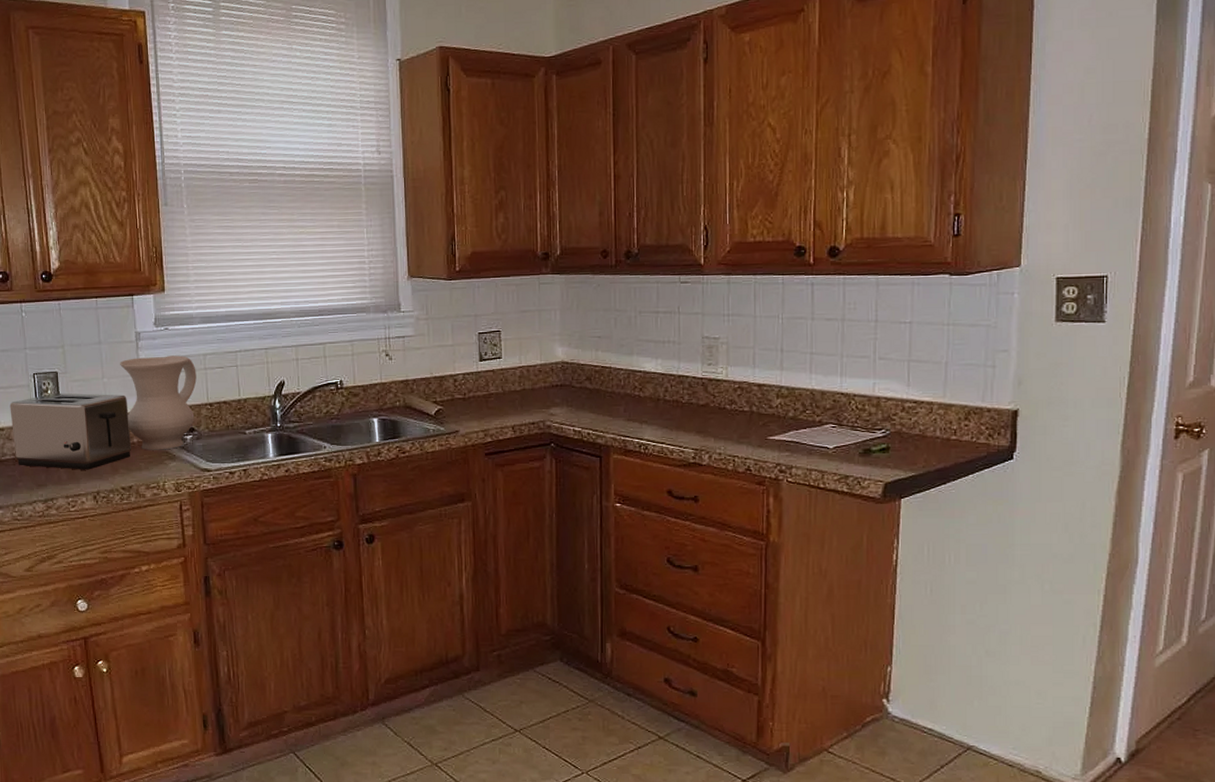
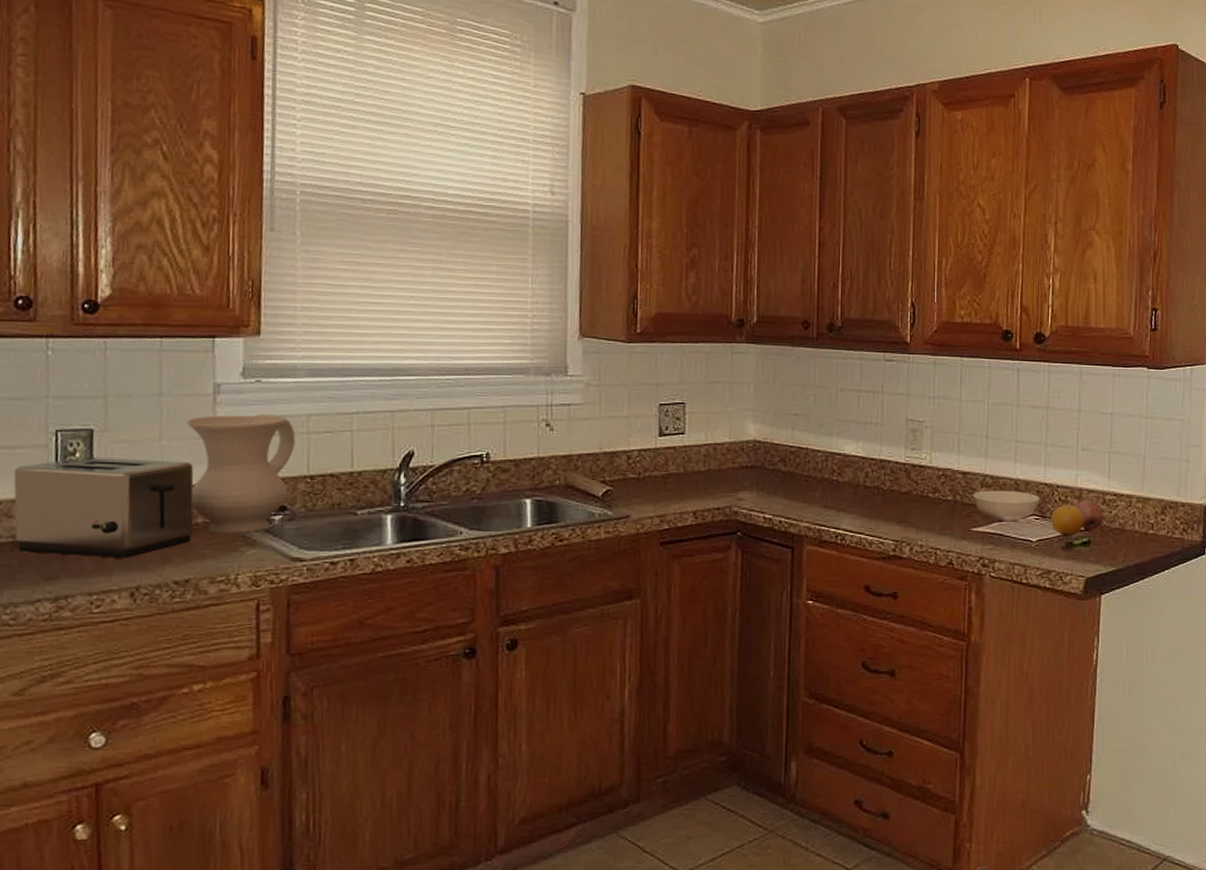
bowl: none [768,400,837,431] -> present [972,490,1041,522]
fruit: none [848,413,882,442] -> present [1051,505,1084,535]
fruit: none [873,407,902,437] -> present [1075,500,1103,530]

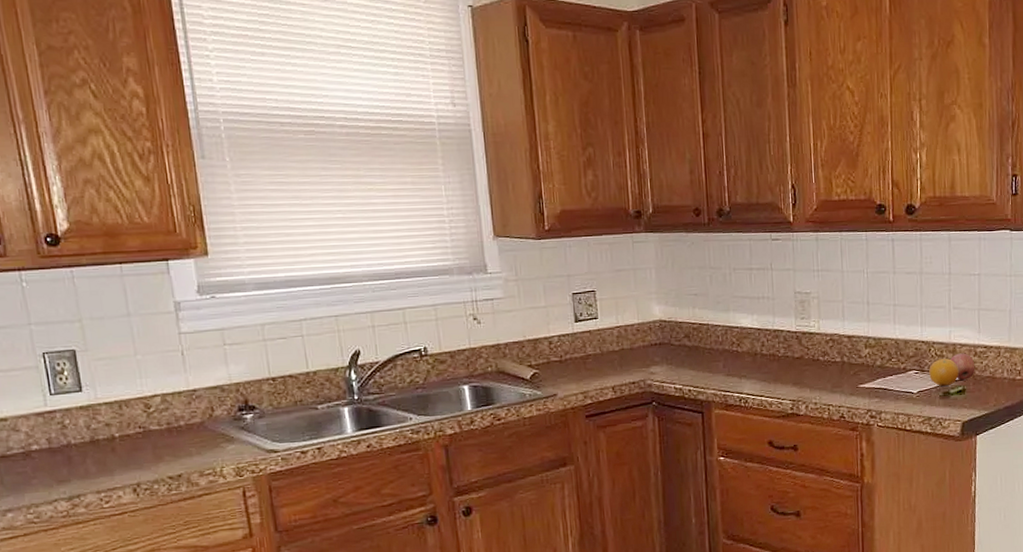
toaster: present [13,456,194,558] -> none [13,372,178,461]
ceramic jug: present [187,415,295,534] -> none [156,326,255,434]
bowl: present [972,490,1041,522] -> none [858,349,919,378]

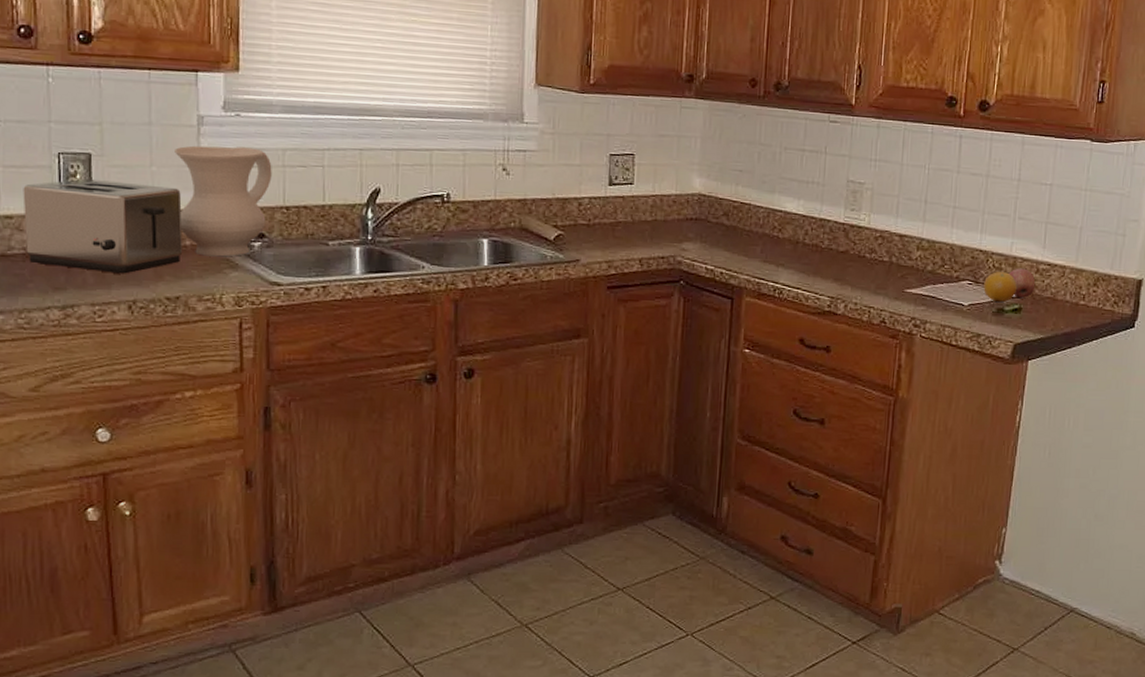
toaster: none [13,372,178,461] -> present [23,178,183,274]
ceramic jug: none [156,326,255,434] -> present [175,145,272,257]

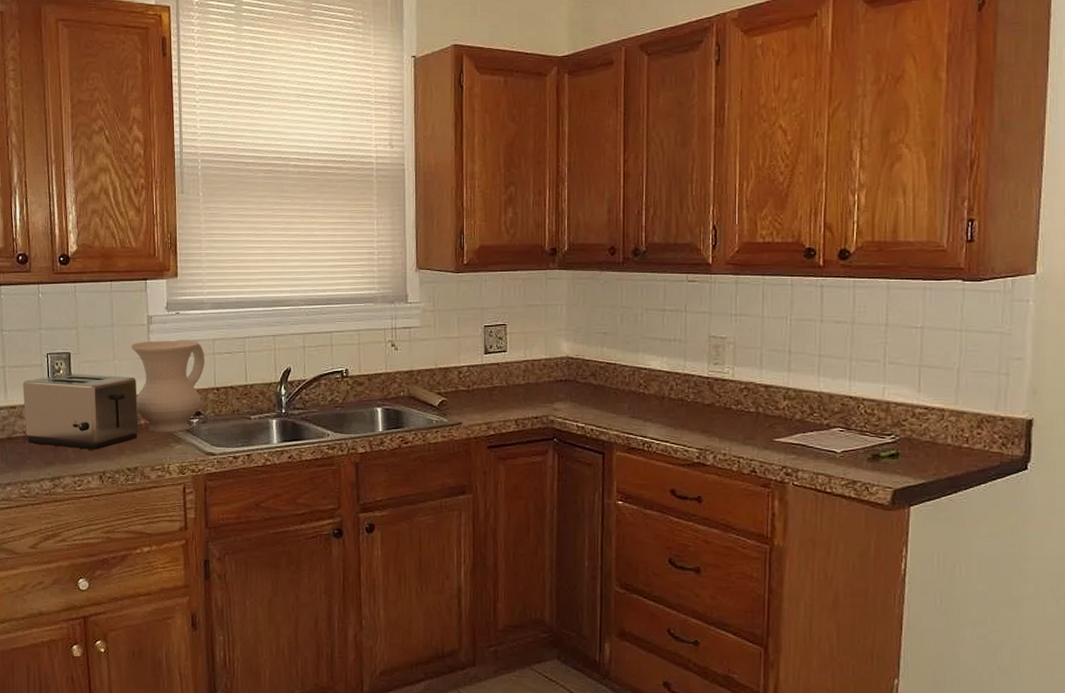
fruit: present [983,272,1017,302] -> none [856,418,892,447]
fruit: present [1009,268,1036,298] -> none [882,413,912,443]

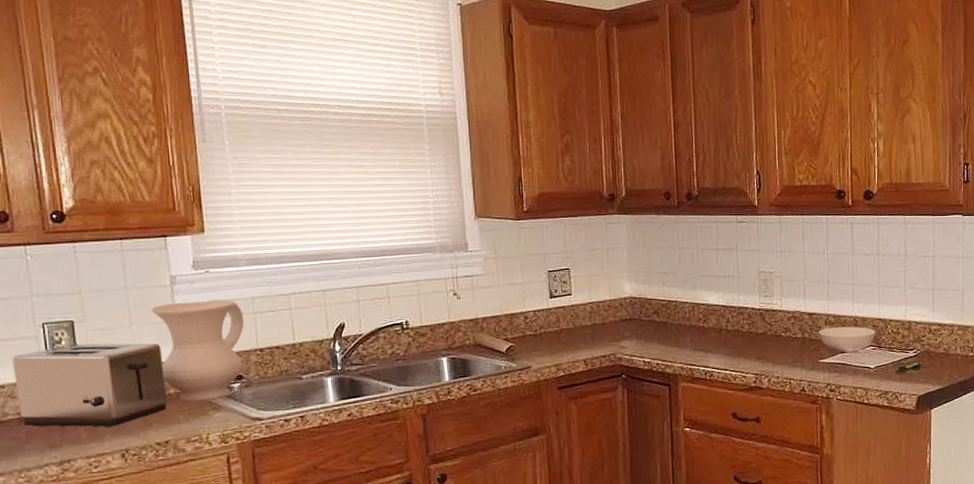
bowl: none [775,403,846,434] -> present [818,326,877,354]

